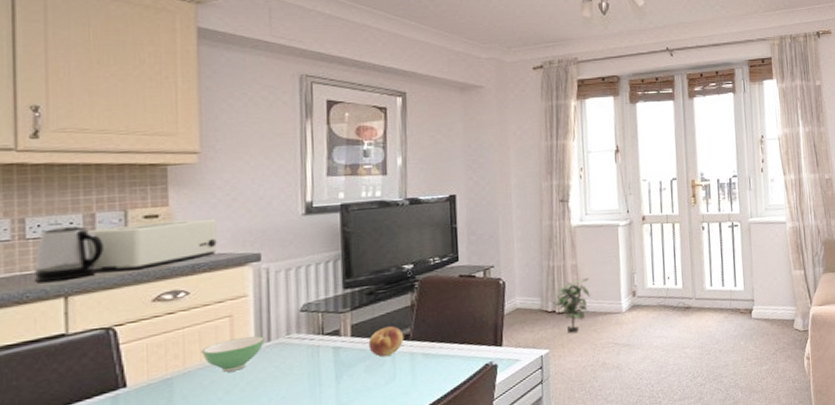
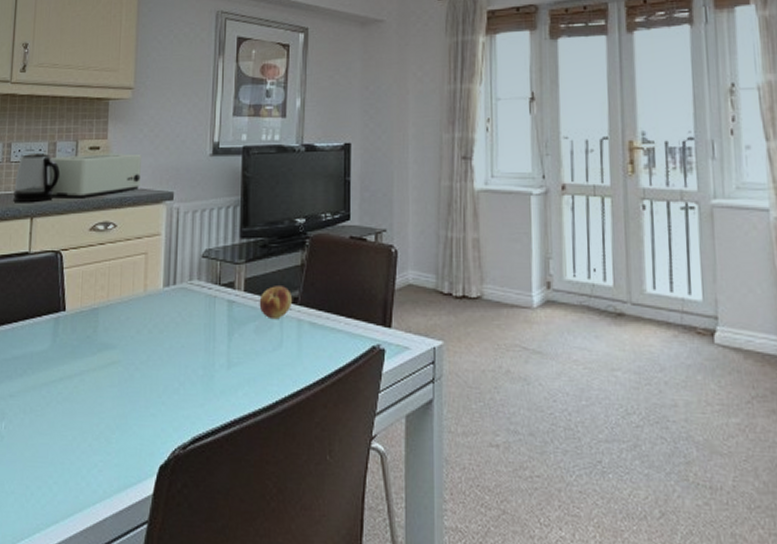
bowl: present [201,336,266,372] -> none [121,276,173,310]
potted plant: present [553,278,590,334] -> none [450,257,494,326]

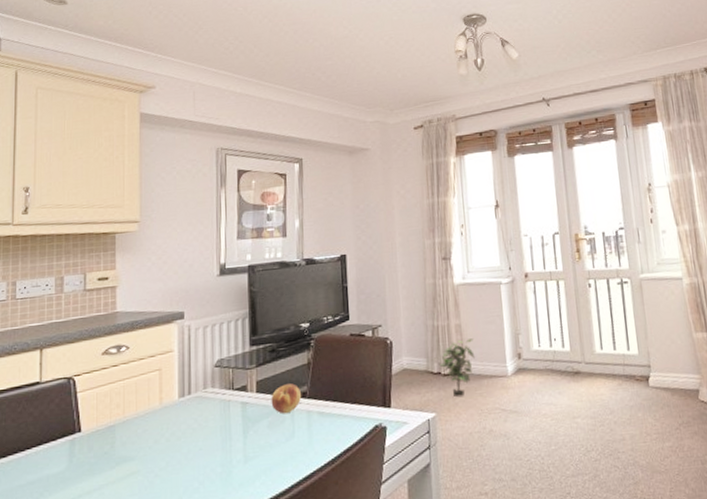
kettle: present [13,152,61,203] -> none [21,288,69,337]
toaster: present [50,153,141,199] -> none [57,280,151,329]
potted plant: none [450,257,494,326] -> present [439,338,475,397]

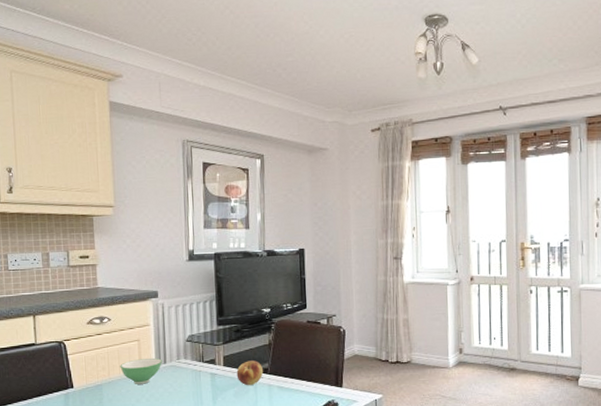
bowl: none [137,389,187,422] -> present [120,357,163,384]
potted plant: present [439,338,475,397] -> none [387,332,420,383]

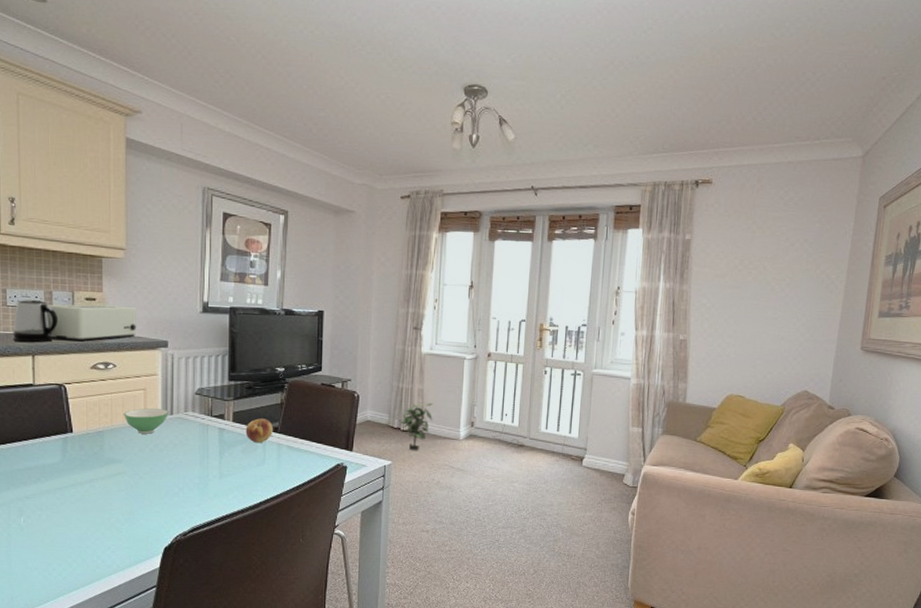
kettle: none [14,262,56,304] -> present [13,299,59,343]
toaster: none [44,261,128,299] -> present [47,304,136,342]
potted plant: none [387,332,420,383] -> present [399,402,433,452]

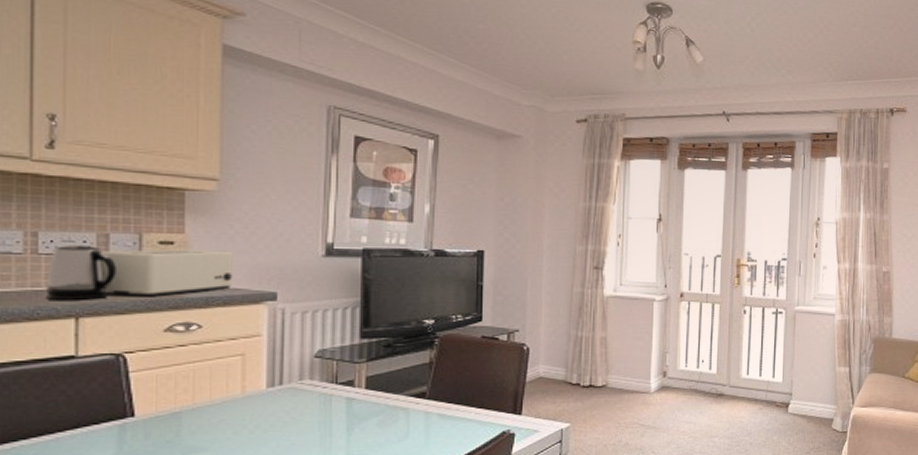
bowl: present [124,408,170,434] -> none [211,377,278,412]
fruit: present [245,418,274,444] -> none [383,382,420,414]
potted plant: present [399,402,433,452] -> none [579,352,618,410]

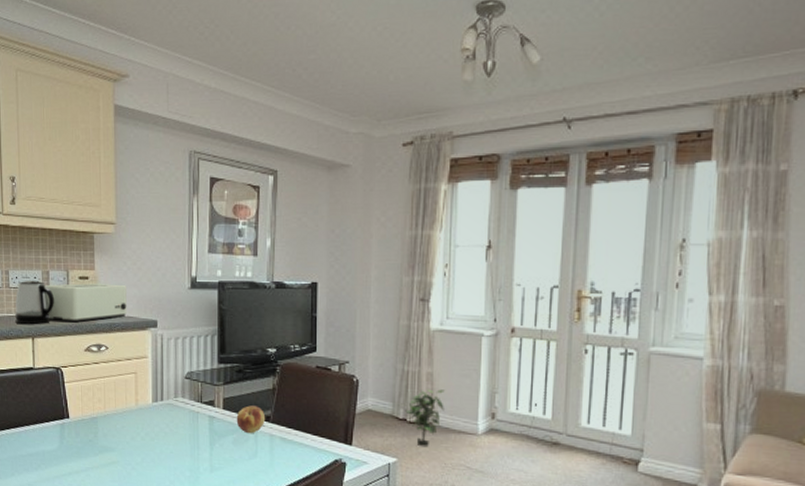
fruit: none [383,382,420,414] -> present [236,405,266,434]
potted plant: none [579,352,618,410] -> present [405,389,445,448]

